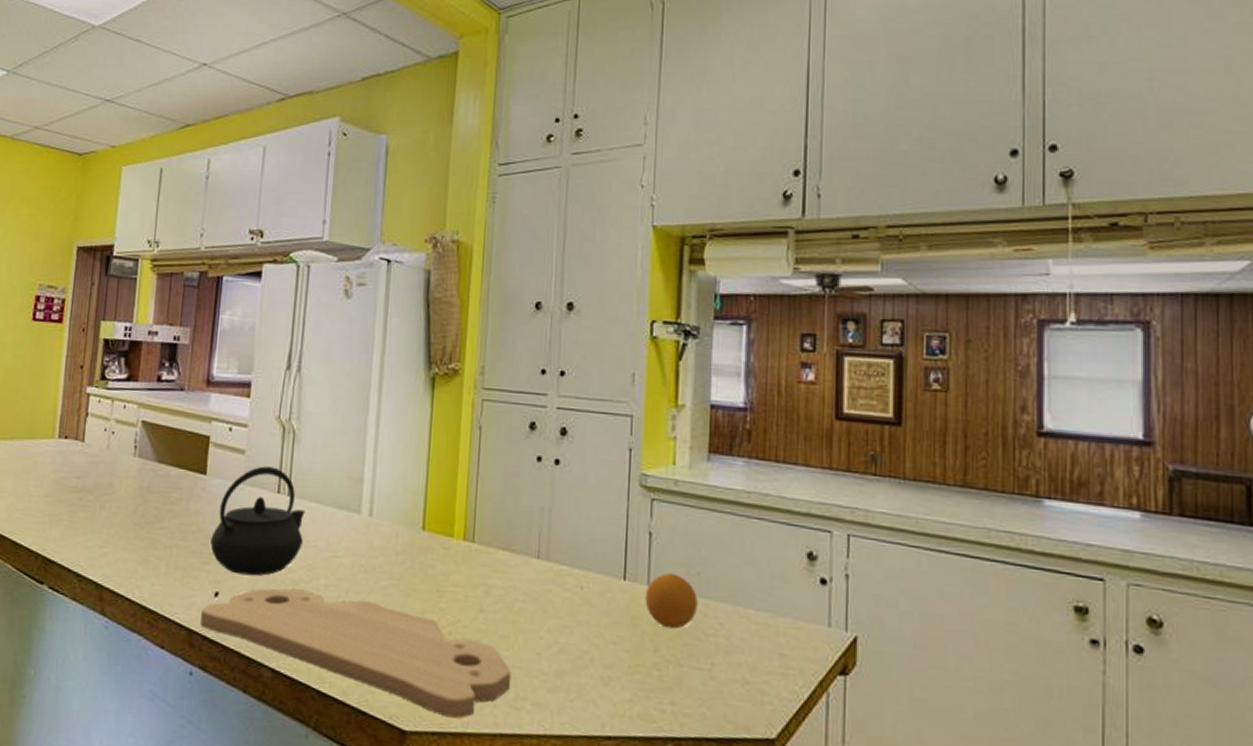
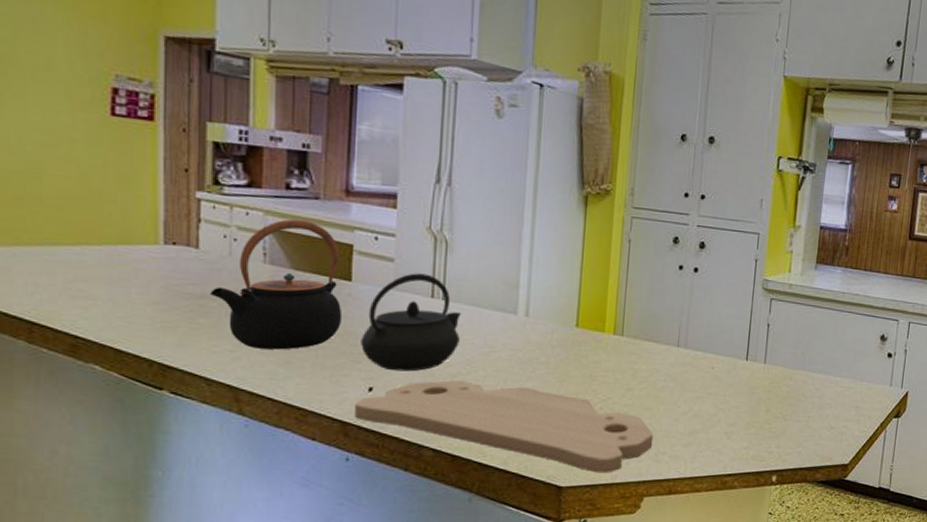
teapot: none [89,411,198,547] -> present [210,219,343,350]
fruit: present [645,572,698,629] -> none [761,353,801,394]

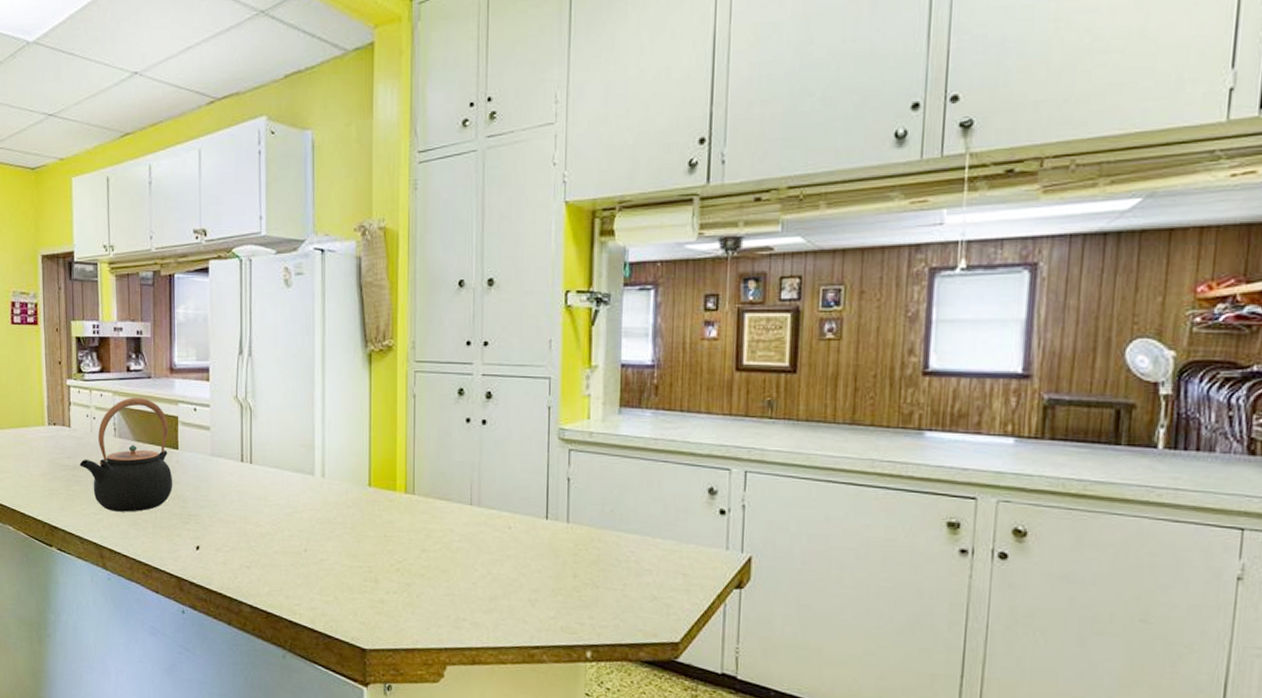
cutting board: present [355,380,654,473] -> none [187,540,452,638]
kettle: present [361,273,461,372] -> none [188,439,267,532]

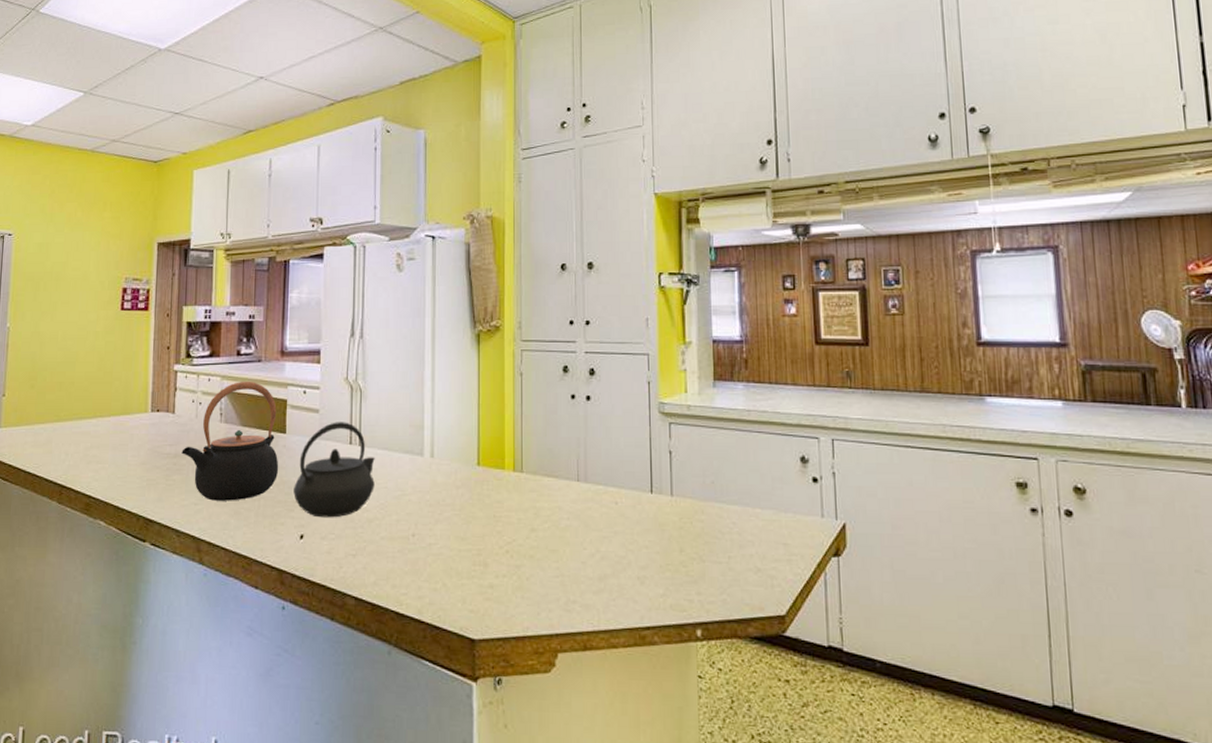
kettle: none [188,439,267,532] -> present [293,422,375,518]

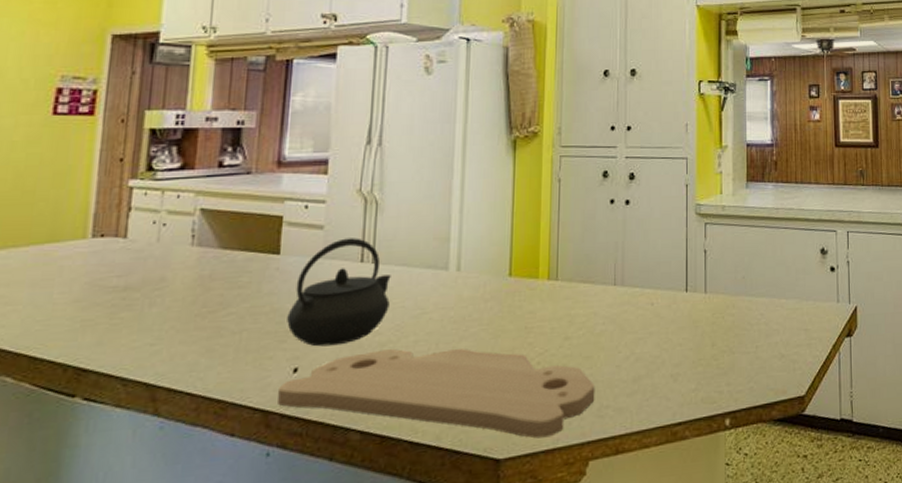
teapot: present [181,382,279,501] -> none [134,197,269,339]
cutting board: none [289,526,562,625] -> present [278,348,595,439]

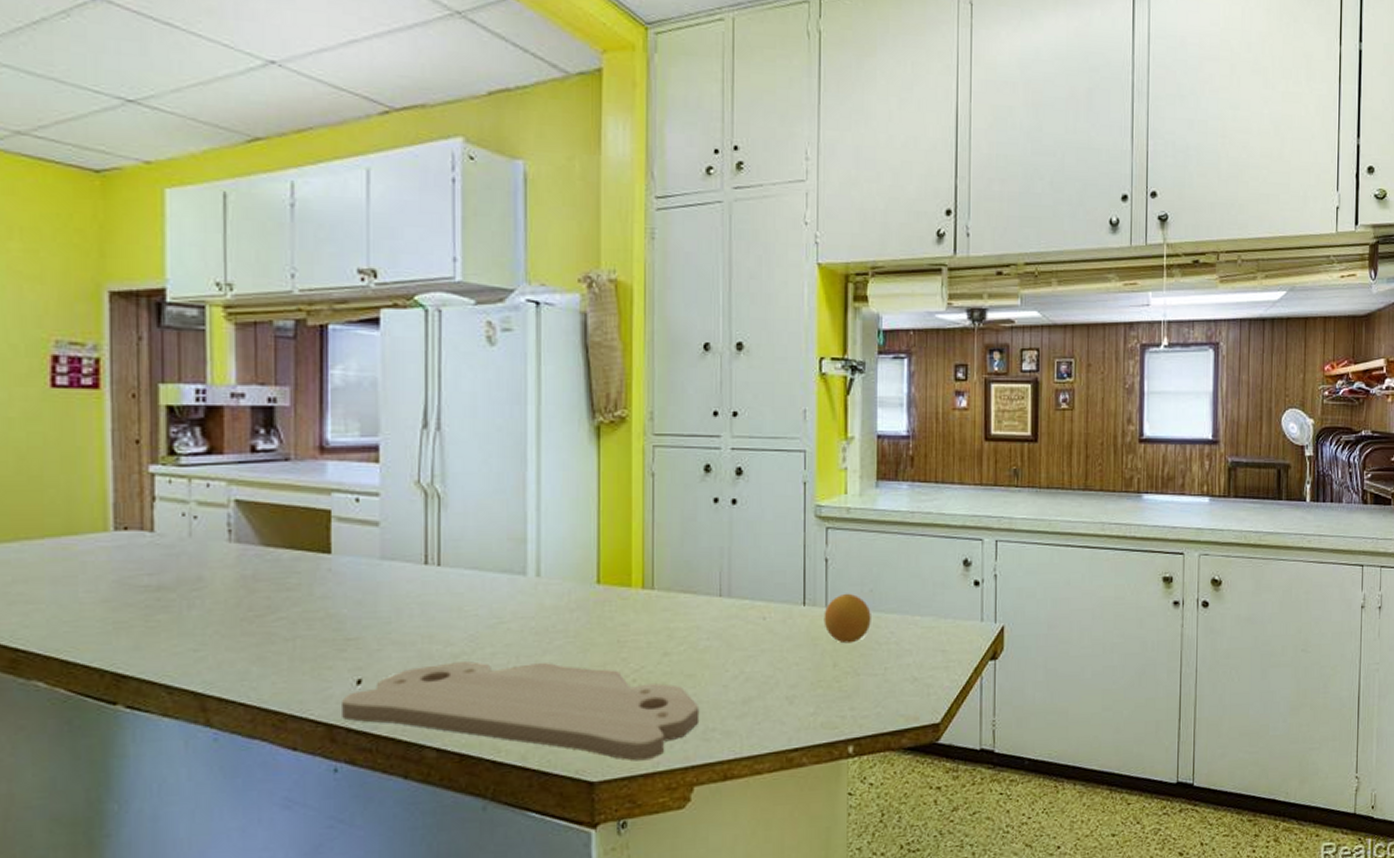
kettle: present [287,238,391,347] -> none [345,536,461,657]
fruit: none [703,280,744,325] -> present [824,593,871,644]

